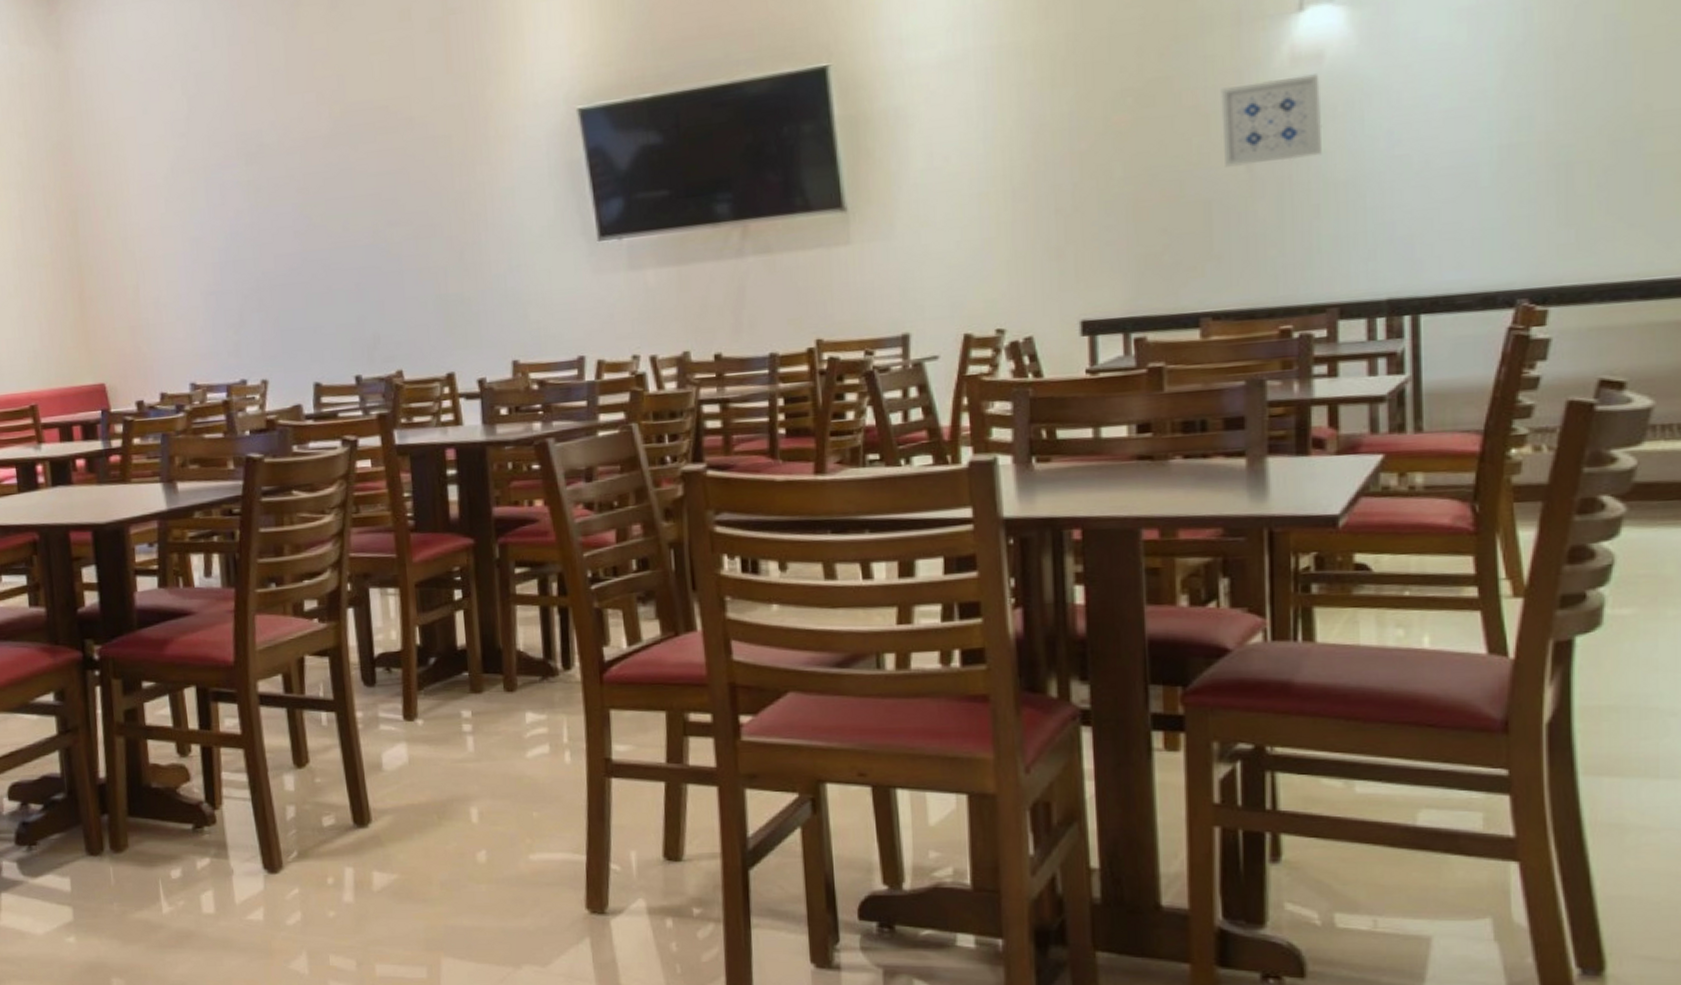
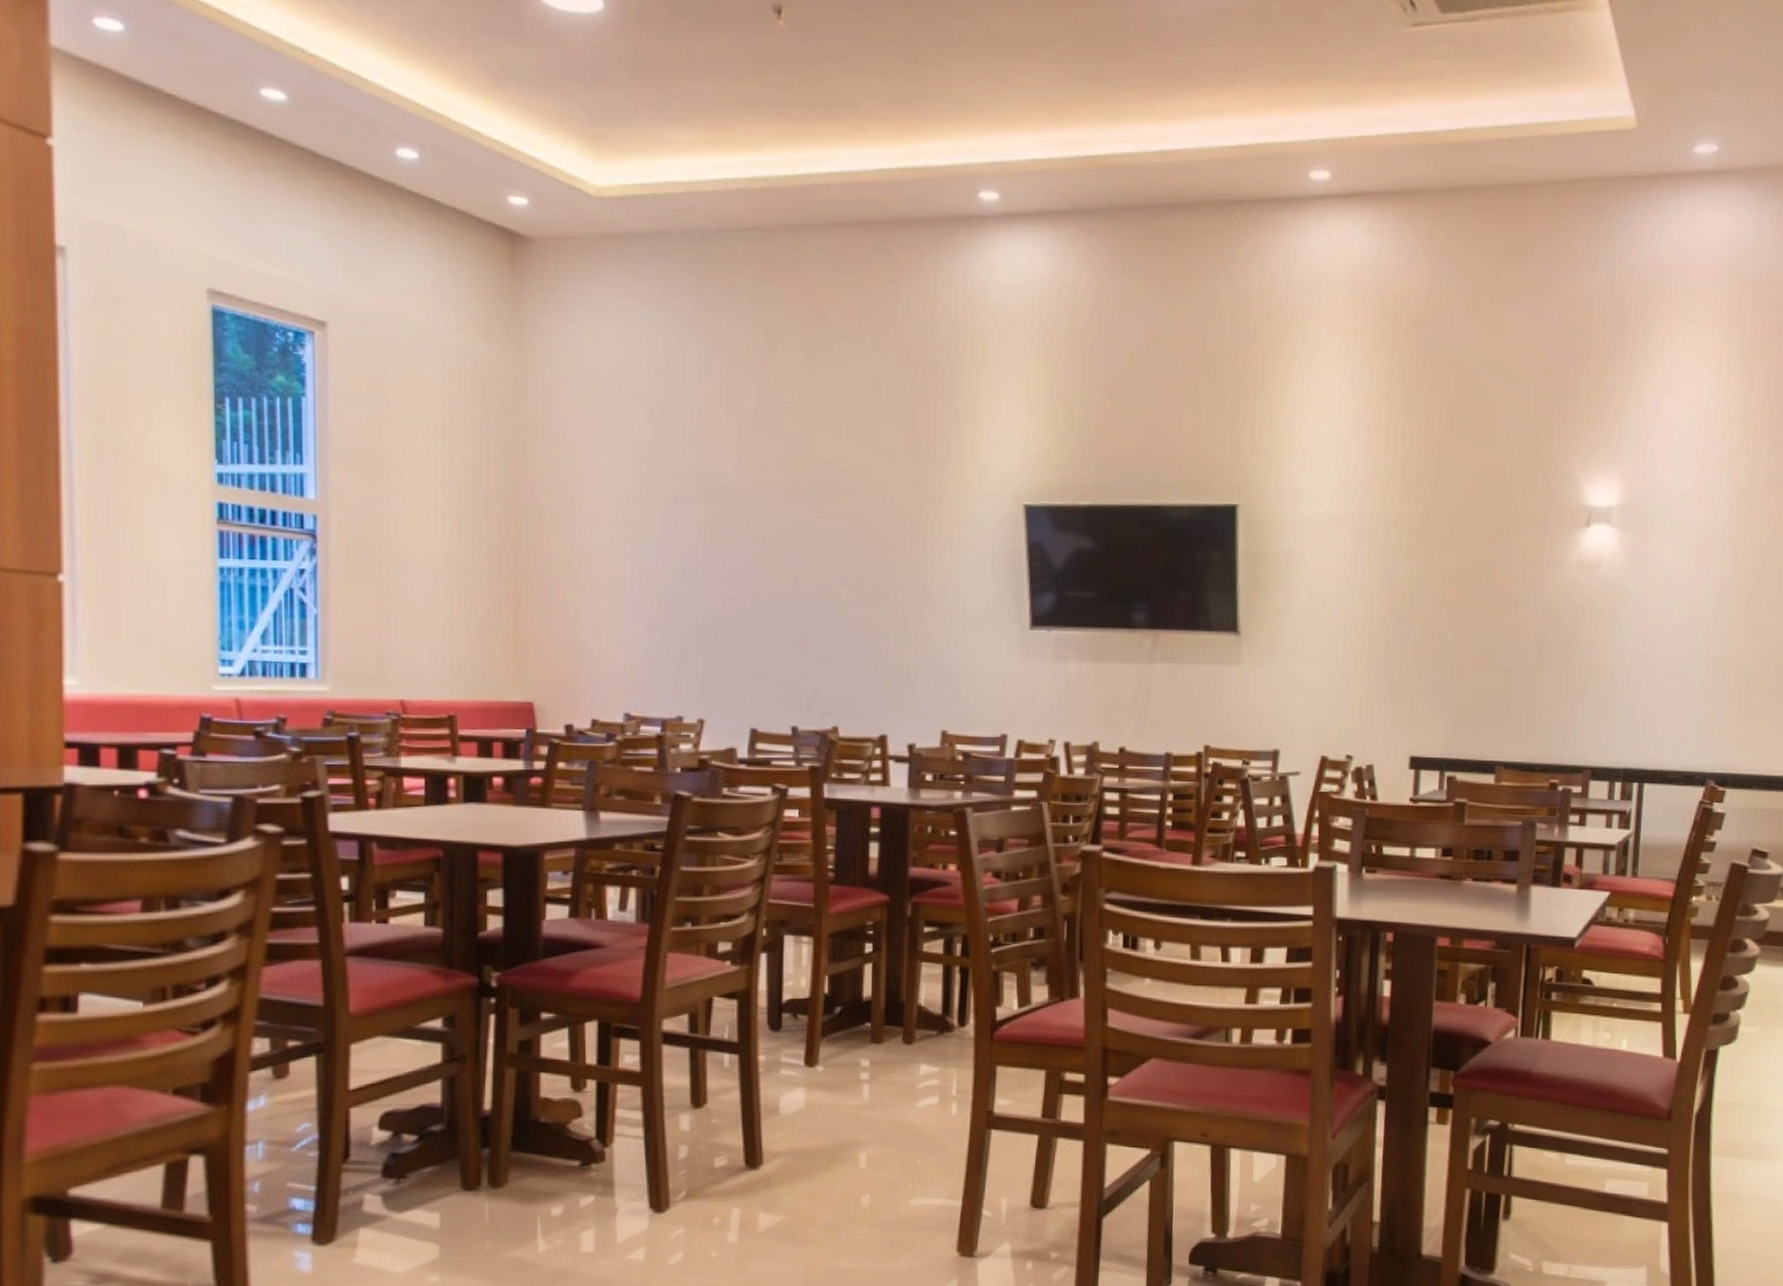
wall art: present [1221,74,1323,167] -> none [1524,578,1596,646]

